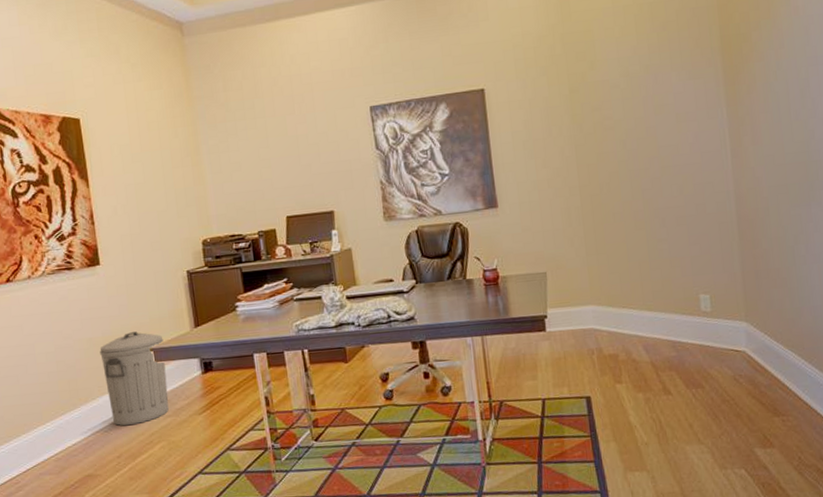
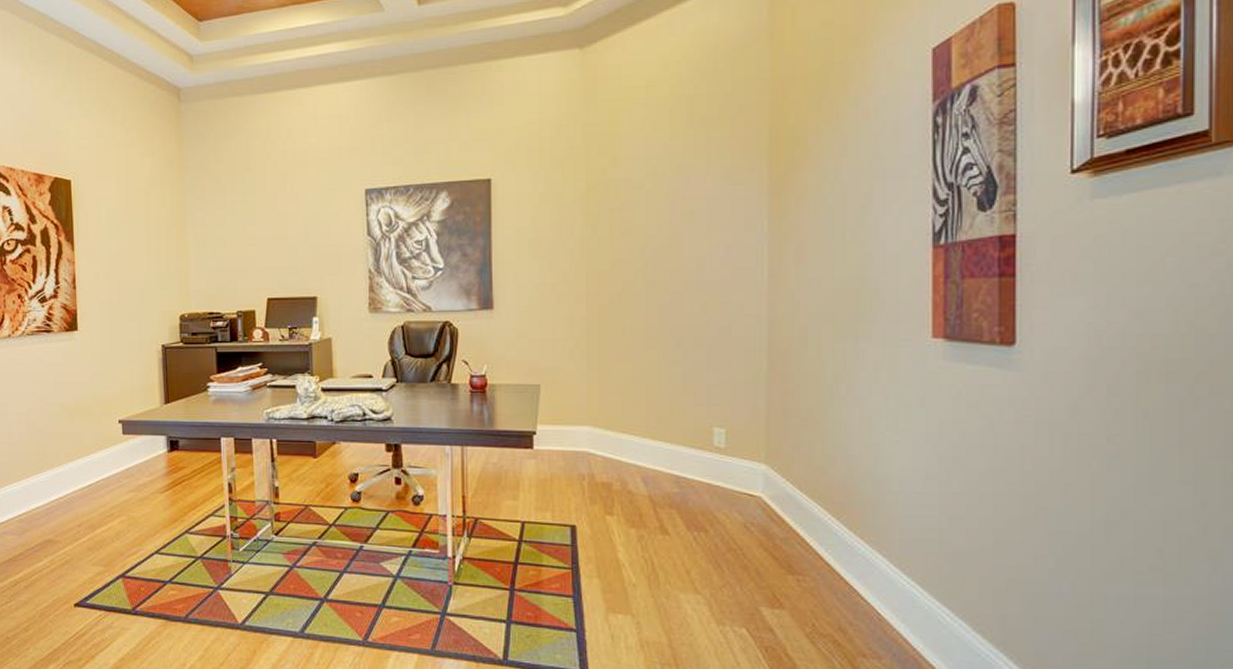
trash can: present [100,332,169,426] -> none [70,402,133,495]

